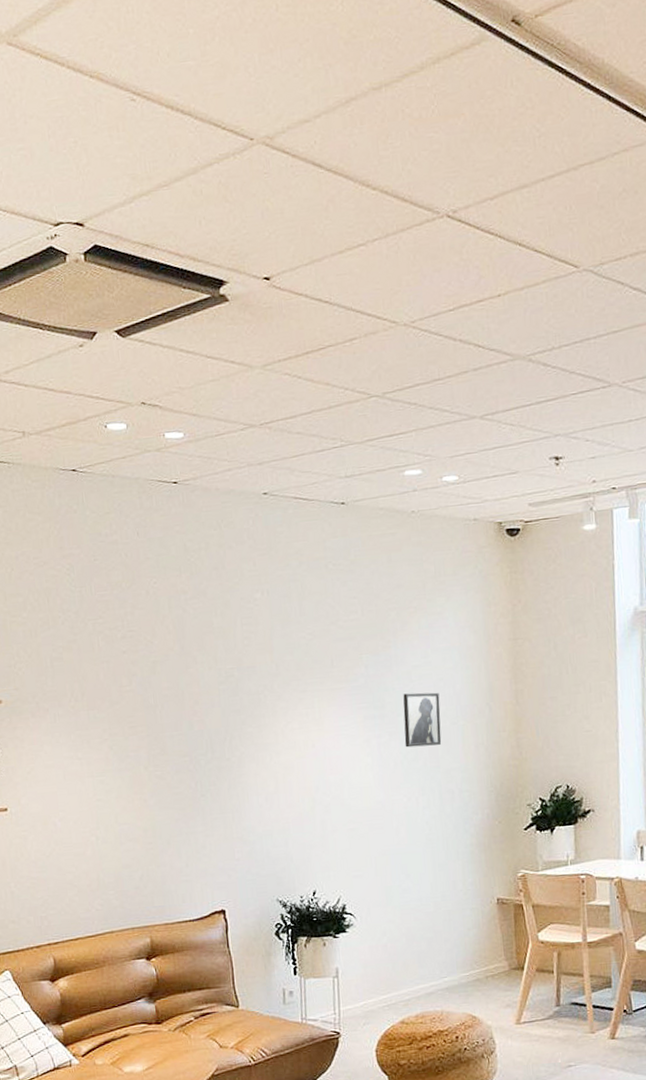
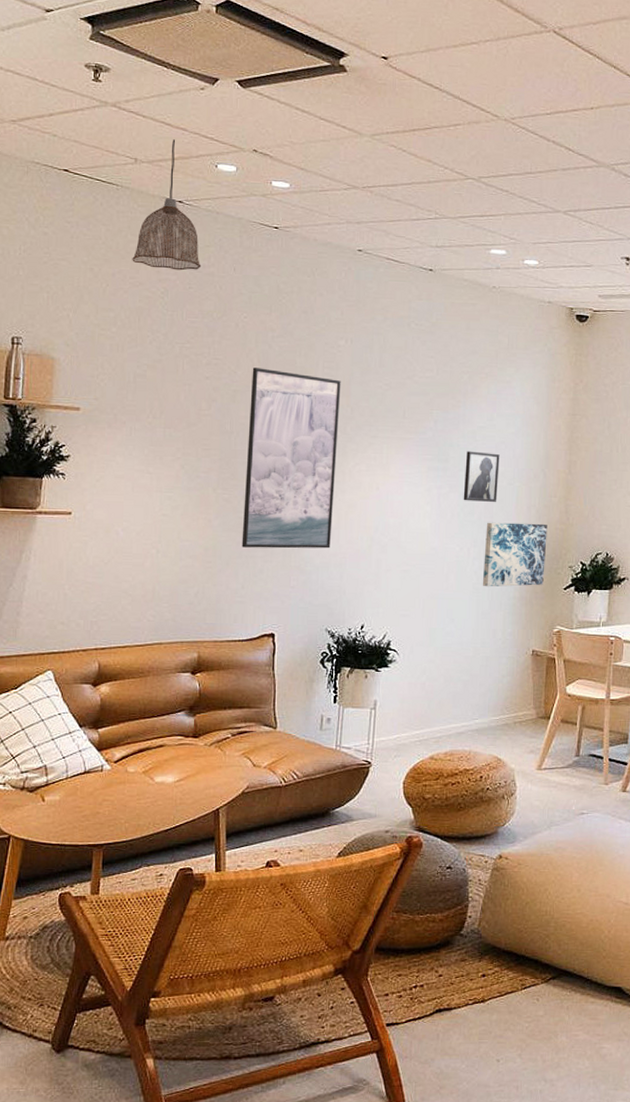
pendant lamp: none [33,405,104,545] -> present [132,139,202,271]
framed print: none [168,634,272,824] -> present [241,367,341,549]
wall art: none [433,762,502,837] -> present [482,522,547,587]

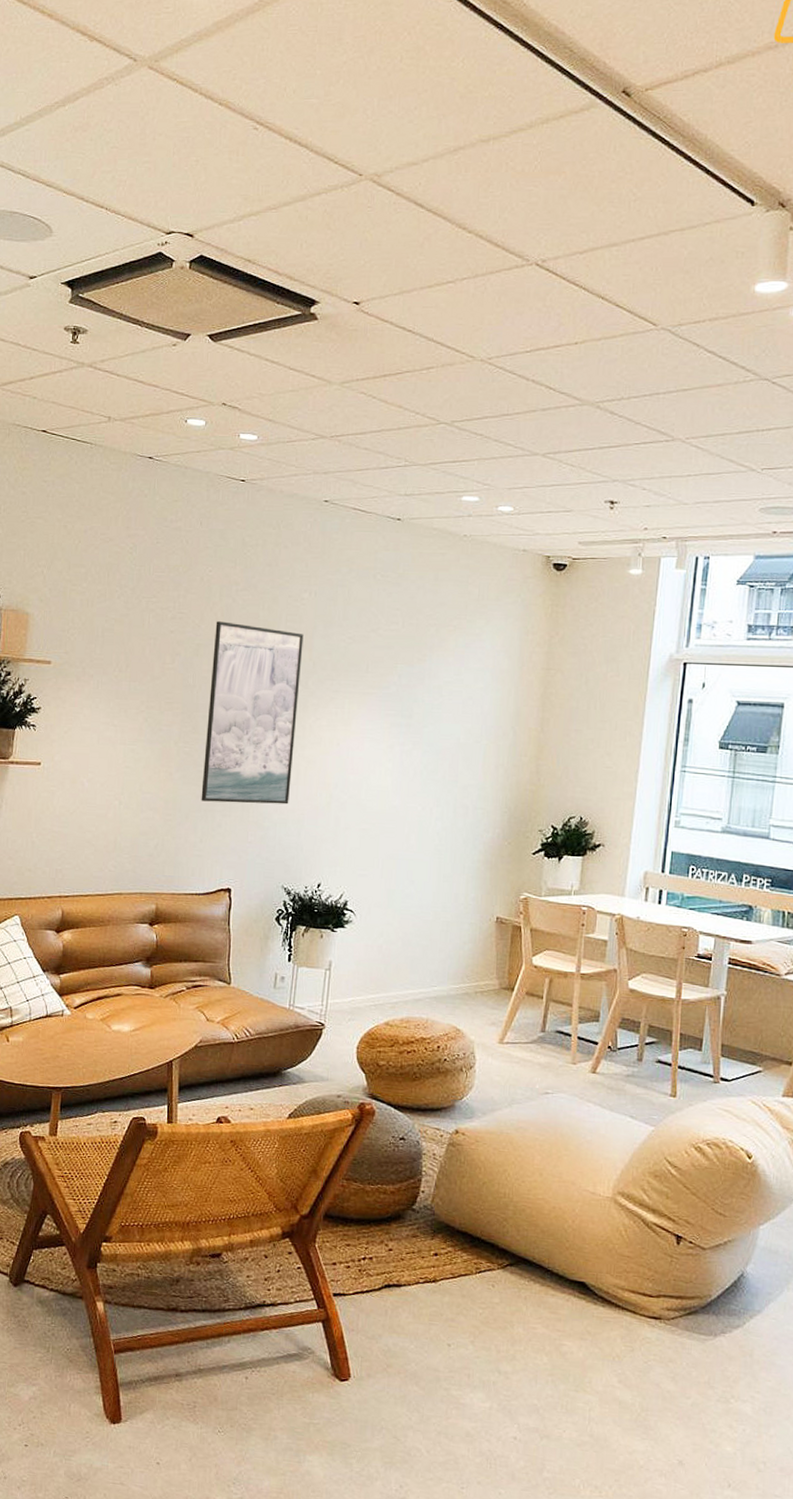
pendant lamp: present [132,139,202,271] -> none [103,396,169,526]
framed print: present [463,451,500,502] -> none [426,707,467,760]
wall art: present [482,522,547,587] -> none [444,781,516,849]

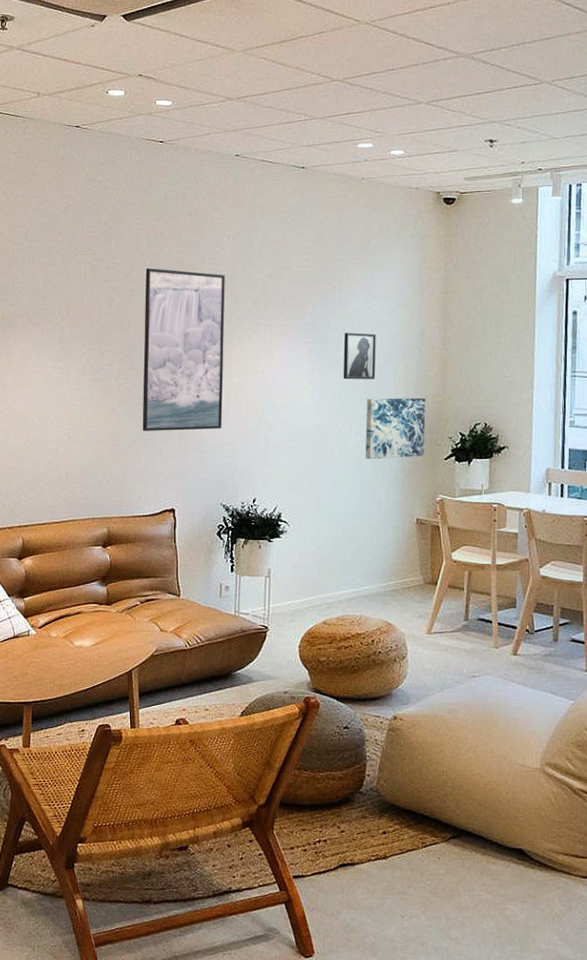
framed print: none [426,707,467,760] -> present [343,332,376,380]
wall art: none [444,781,516,849] -> present [365,397,426,460]

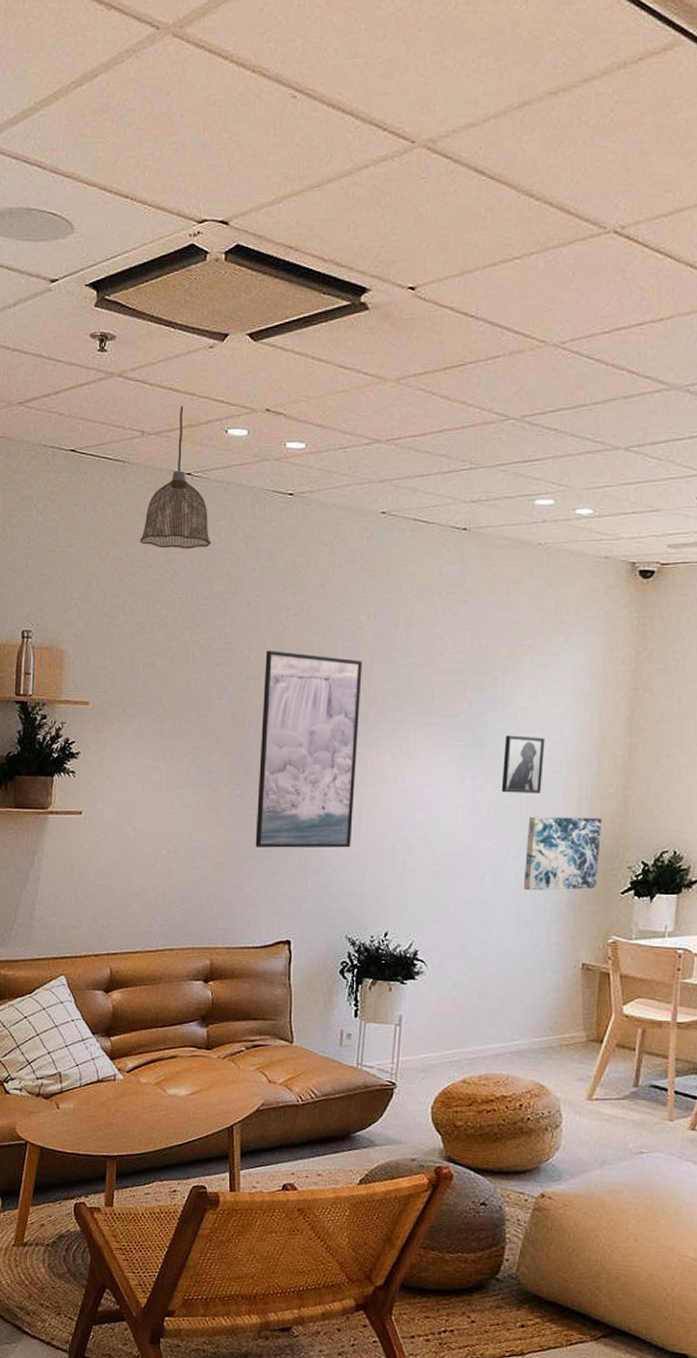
pendant lamp: none [38,72,98,187] -> present [140,406,212,549]

